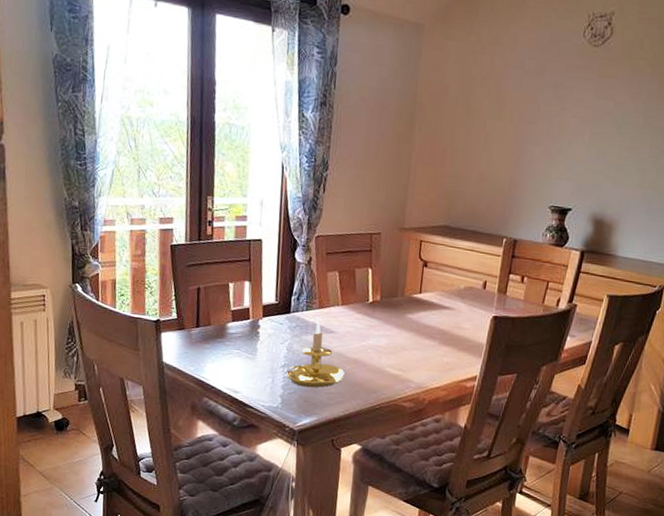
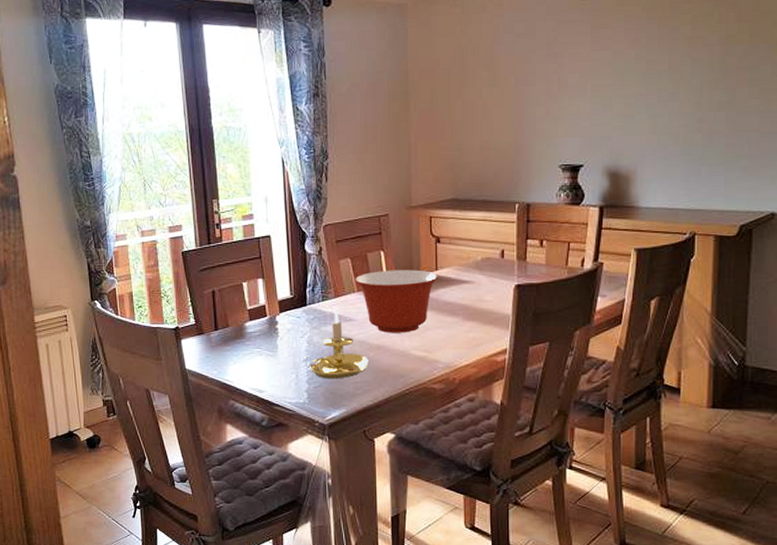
mixing bowl: none [340,287,421,351] -> present [355,269,438,333]

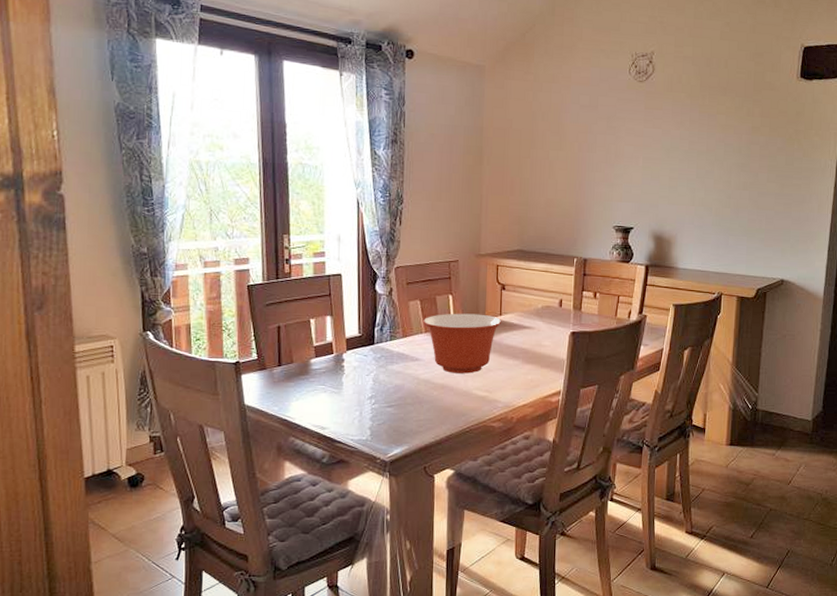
candle holder: present [310,304,369,379] -> none [374,344,432,417]

